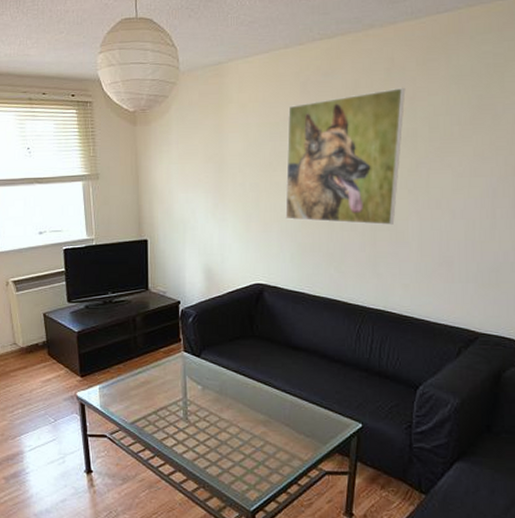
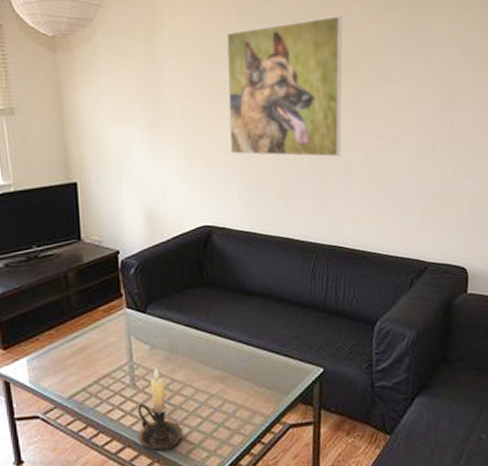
candle holder: none [188,405,227,480] -> present [138,366,183,453]

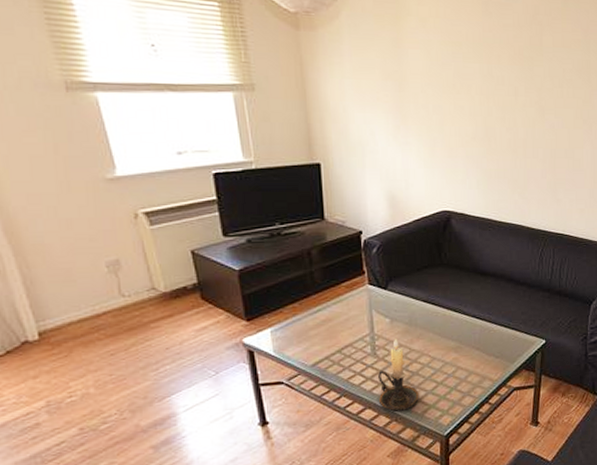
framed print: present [226,15,343,157] -> none [470,18,580,153]

